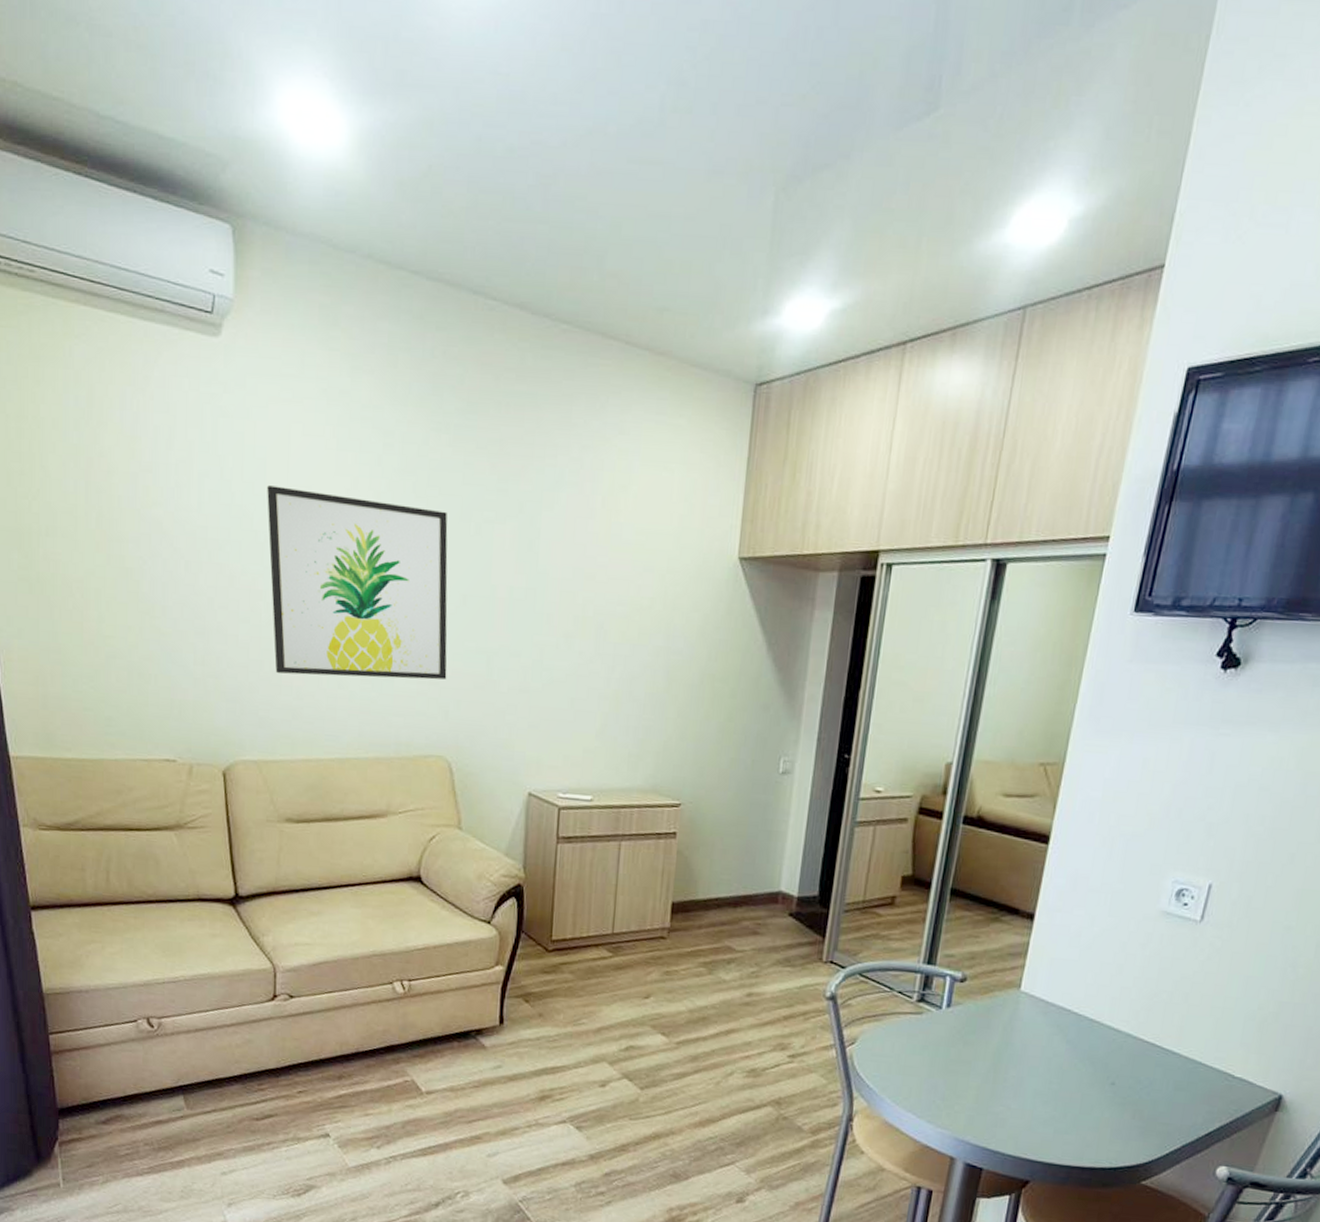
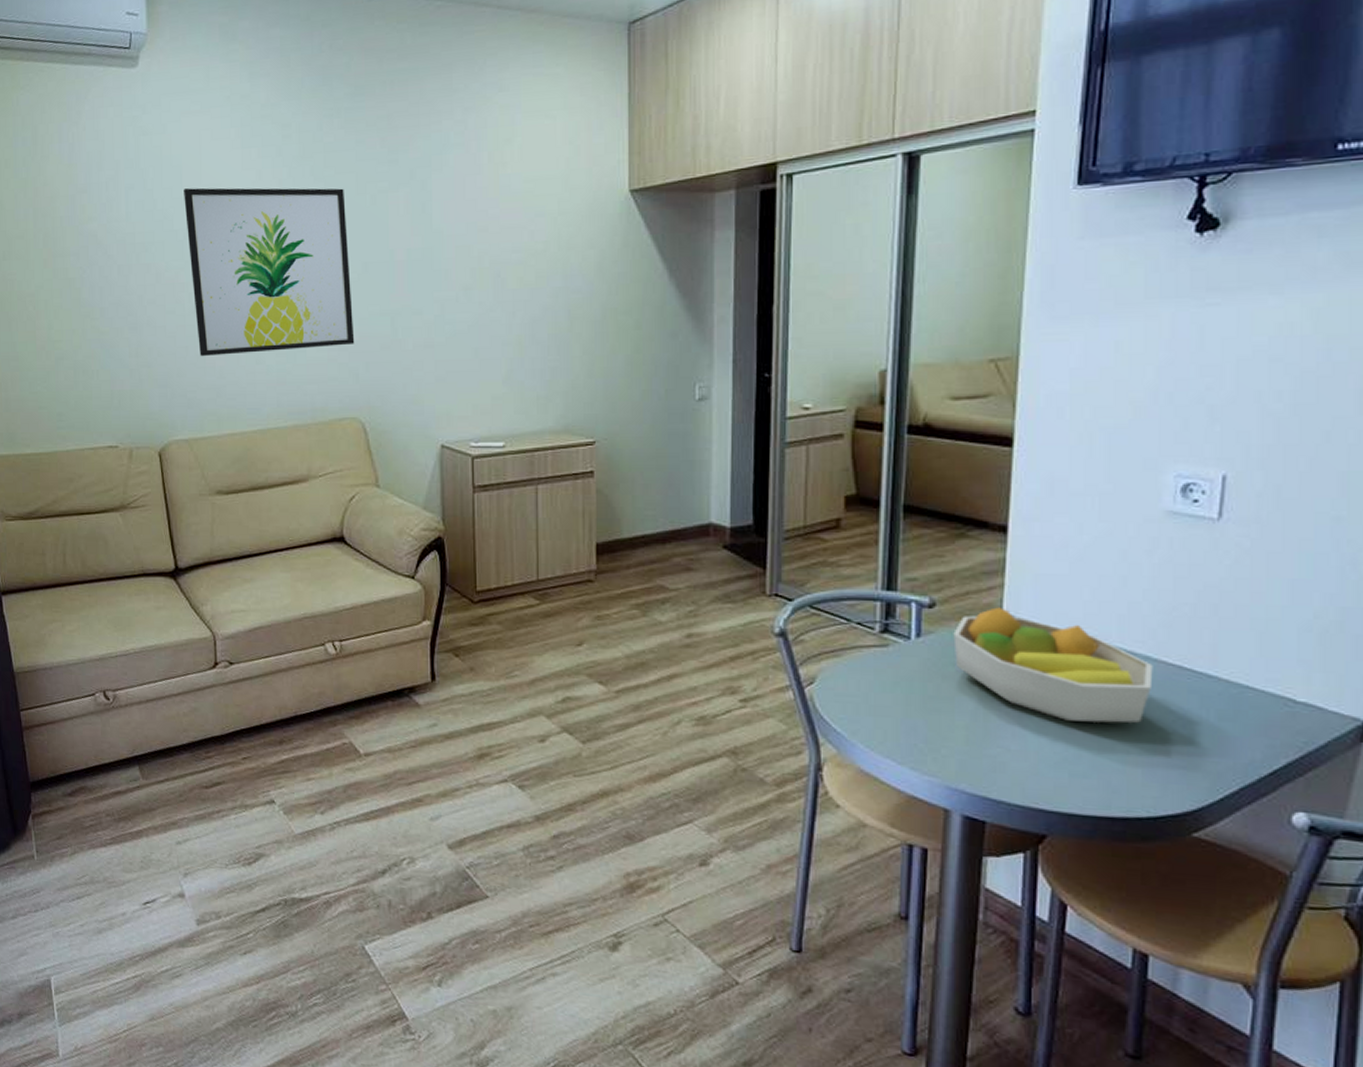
fruit bowl: none [976,985,1133,1089] -> present [953,607,1153,723]

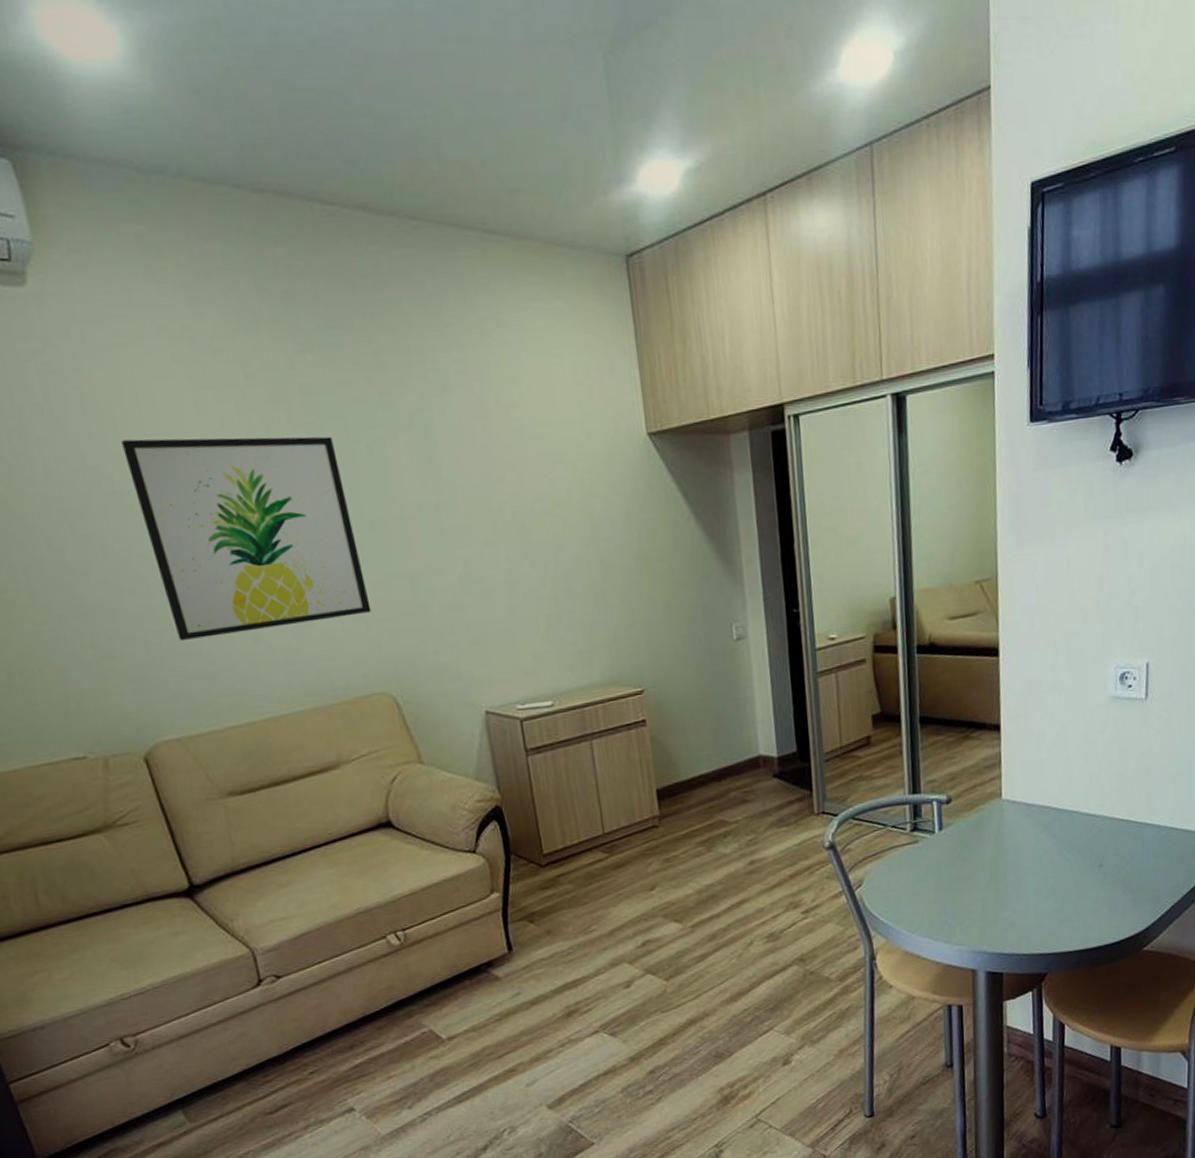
fruit bowl: present [953,607,1153,723] -> none [967,794,1110,879]

